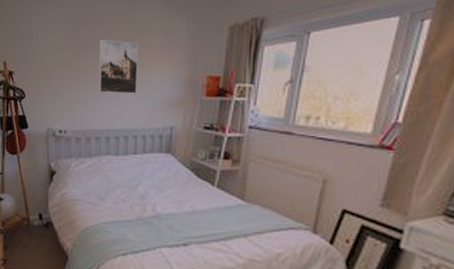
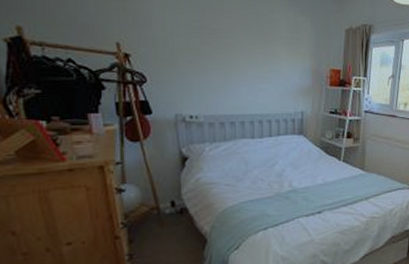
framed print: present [98,39,139,94] -> none [228,29,269,82]

